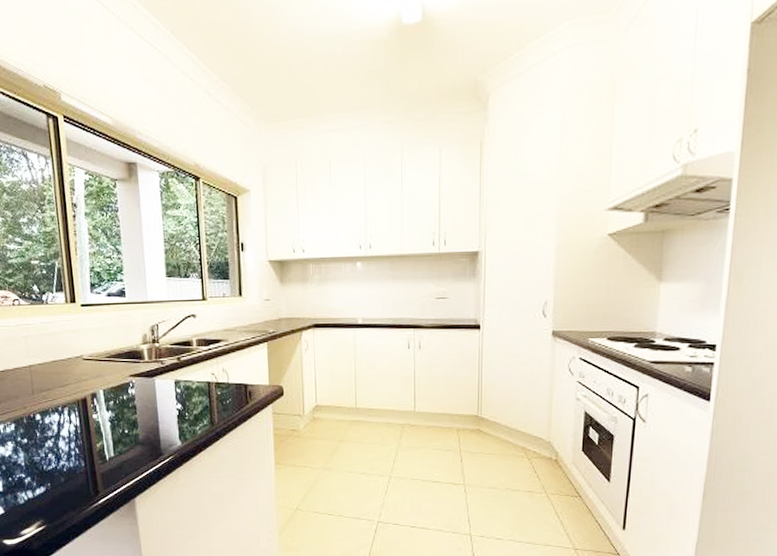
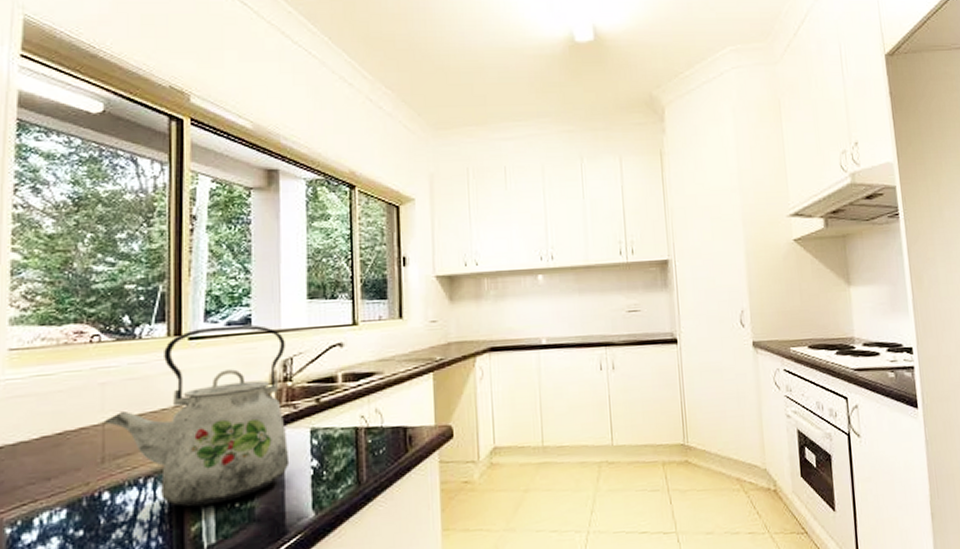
kettle: none [29,296,161,430] -> present [103,325,290,507]

